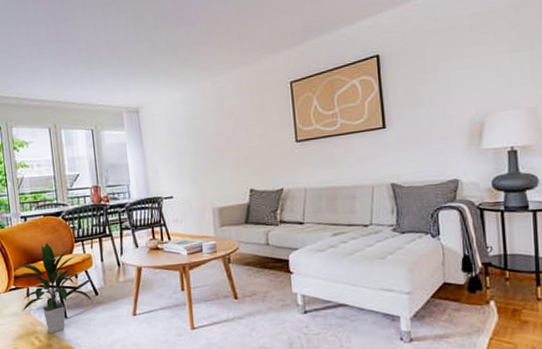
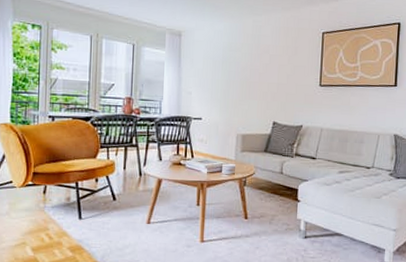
indoor plant: present [15,242,93,334] -> none [33,144,110,233]

